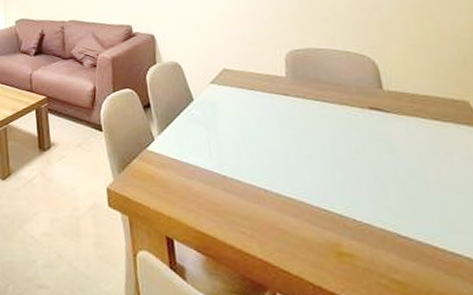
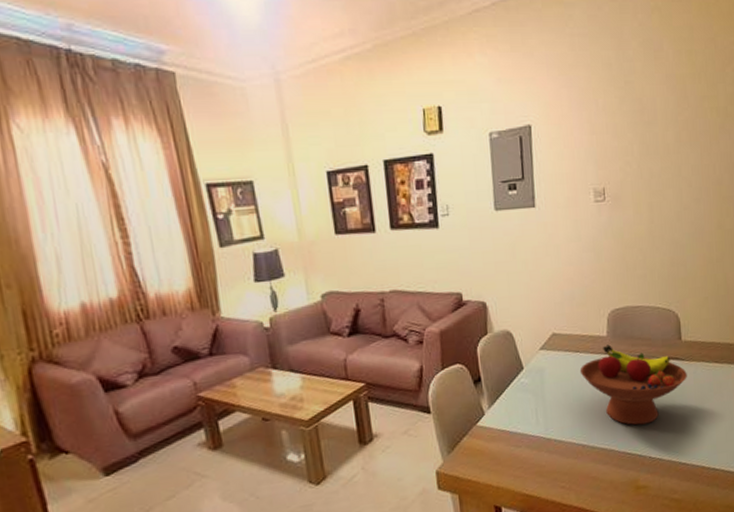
fruit bowl: none [256,85,397,179] -> present [579,344,687,426]

